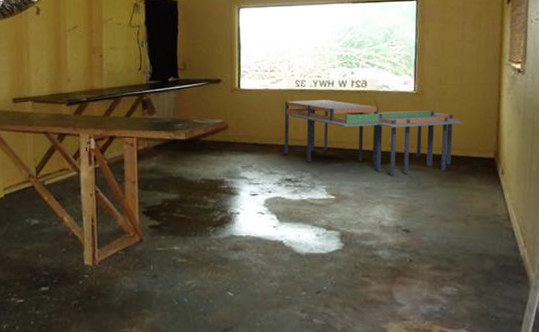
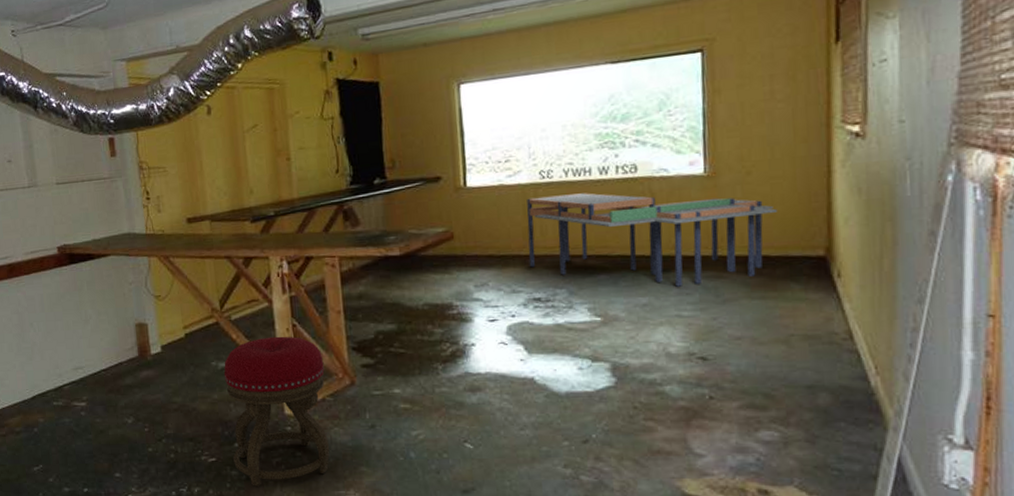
stool: none [35,200,119,324] -> present [223,336,330,486]

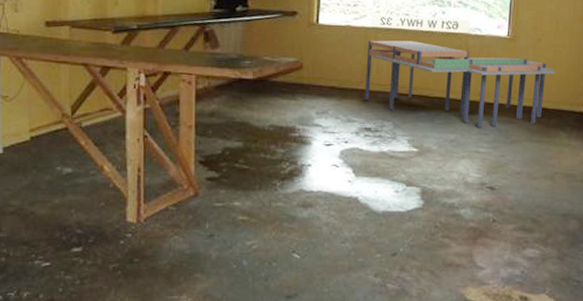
stool: present [223,336,330,486] -> none [68,146,171,291]

